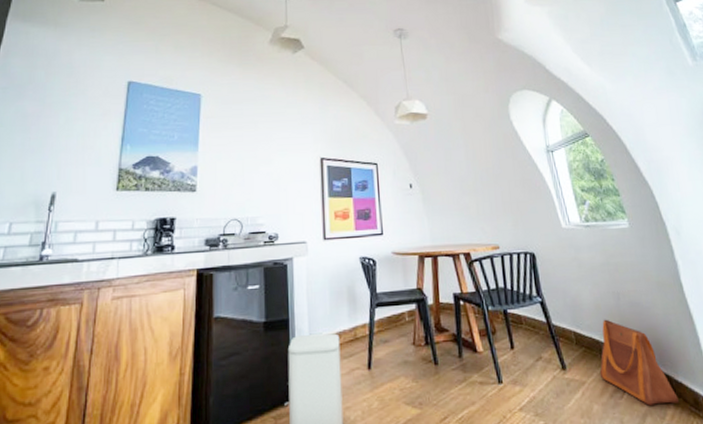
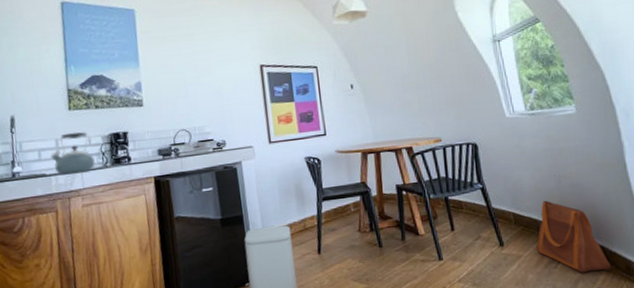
kettle: none [87,214,135,262] -> present [50,132,95,175]

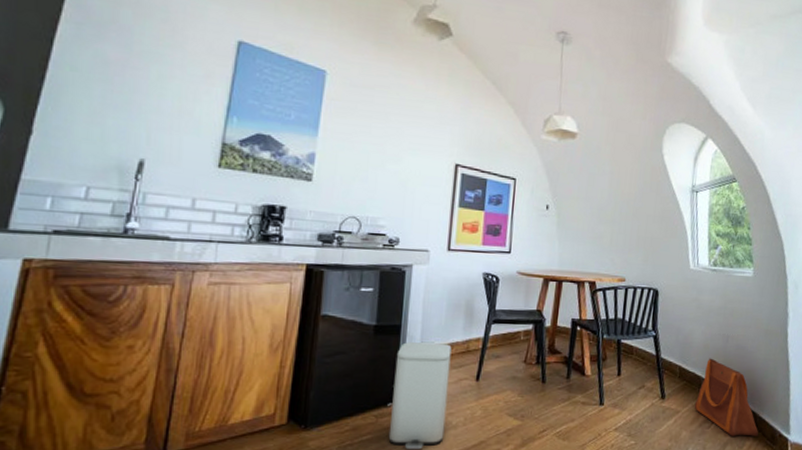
kettle: present [50,132,95,175] -> none [181,193,237,246]

